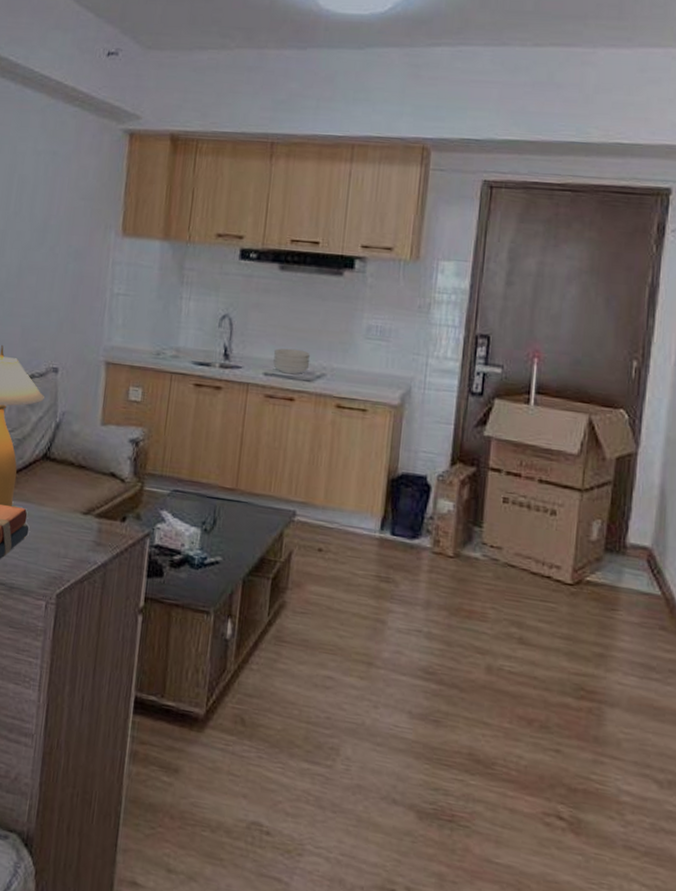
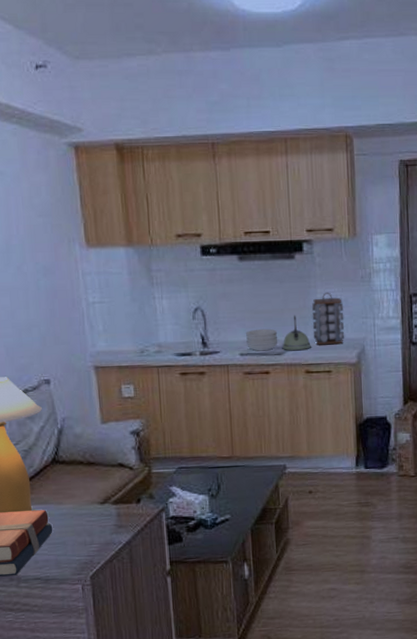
kettle: none [313,339,348,381] -> present [282,315,311,351]
spice rack: none [351,318,393,380] -> present [311,292,345,345]

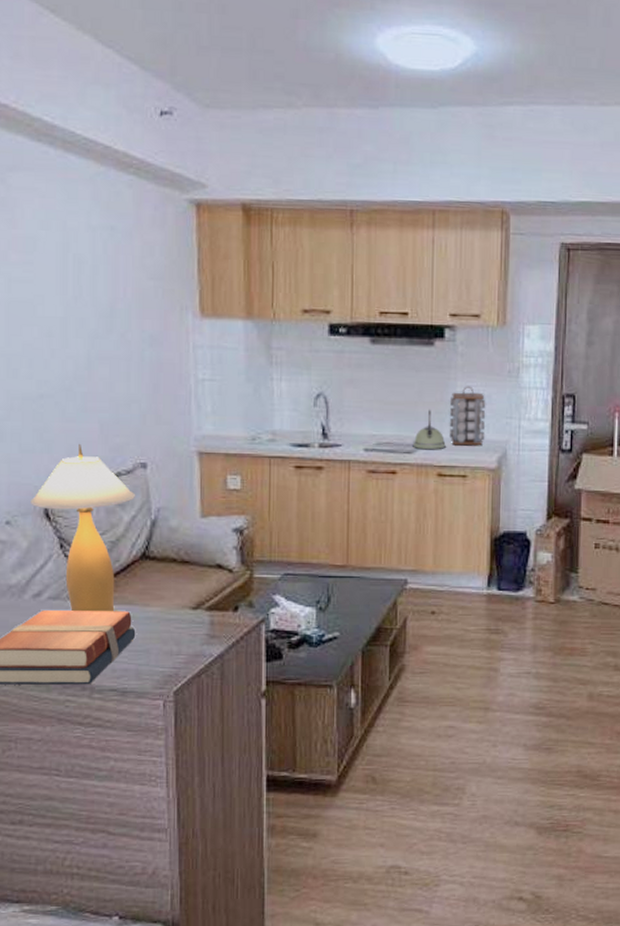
bowl: present [245,328,278,352] -> none [372,422,409,448]

